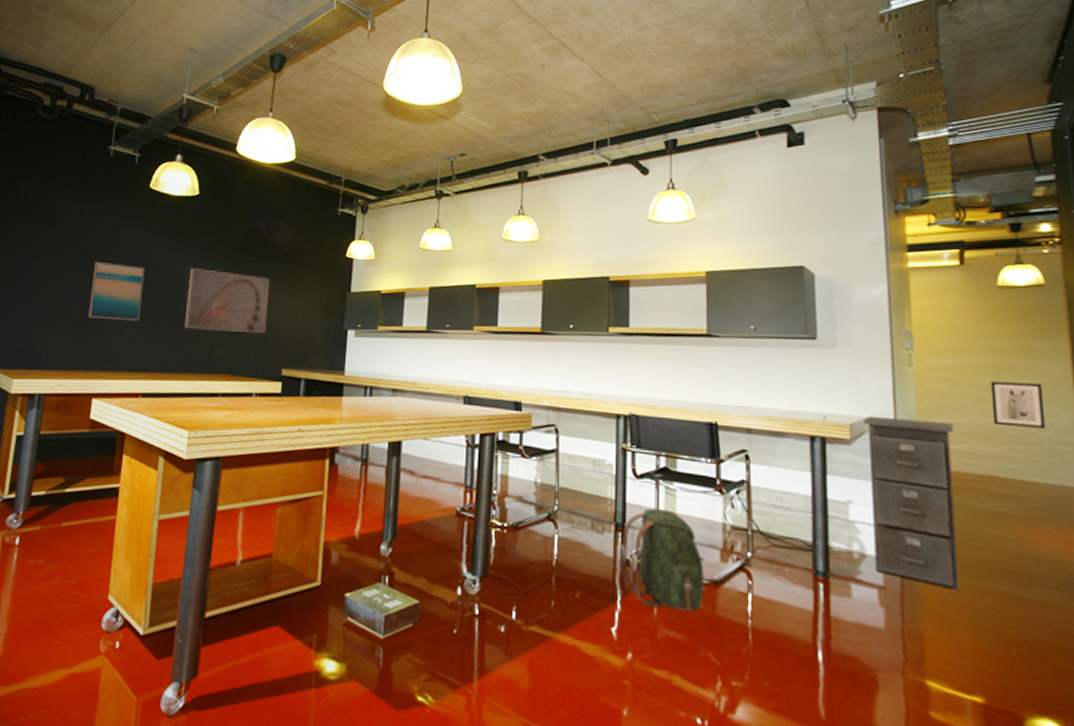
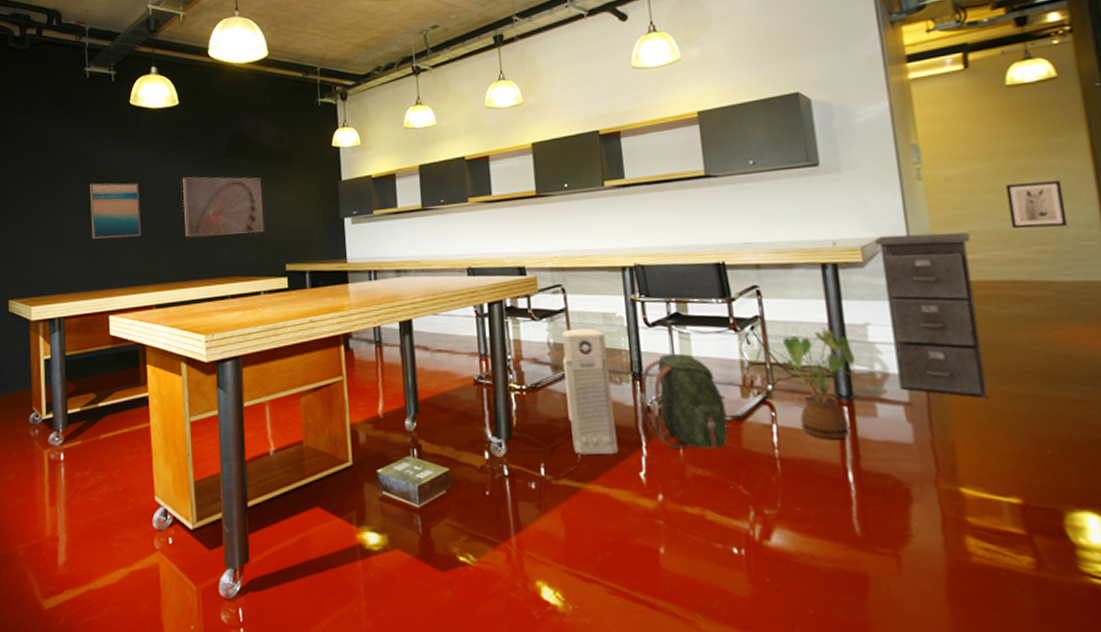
air purifier: none [547,471,593,605] -> present [562,328,618,455]
house plant: none [737,501,834,617] -> present [755,328,855,440]

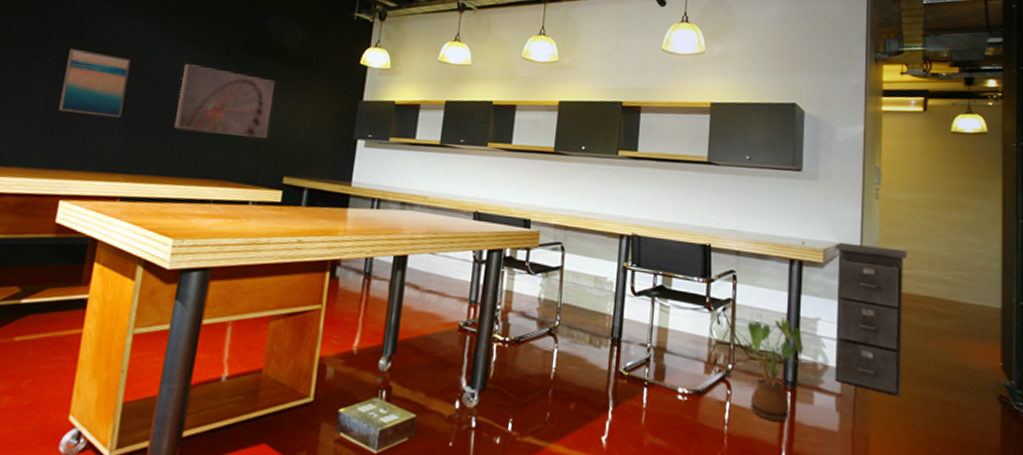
air purifier: present [562,328,618,455] -> none [544,287,594,415]
backpack: present [639,353,729,449] -> none [613,323,690,420]
wall art: present [1005,180,1068,229] -> none [939,215,978,258]

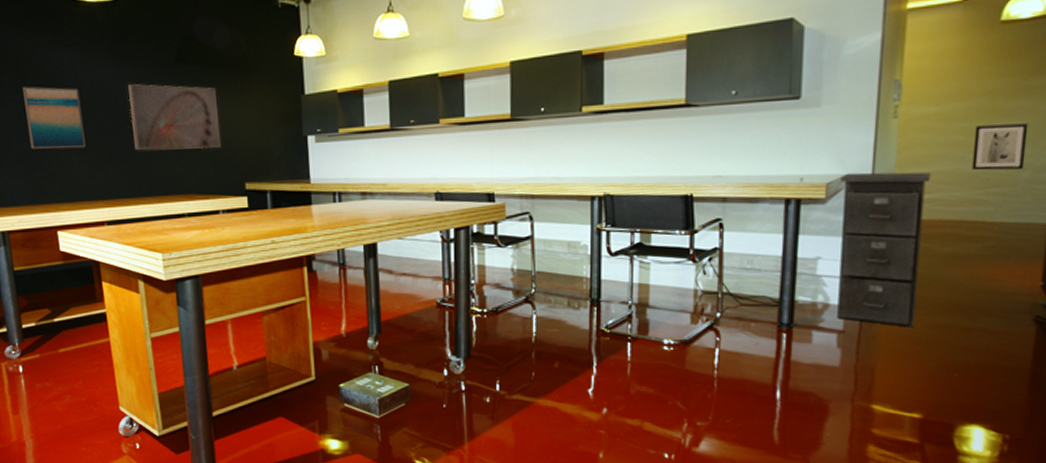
house plant: present [722,318,803,422] -> none [708,261,801,363]
wall art: none [939,215,978,258] -> present [972,123,1029,171]

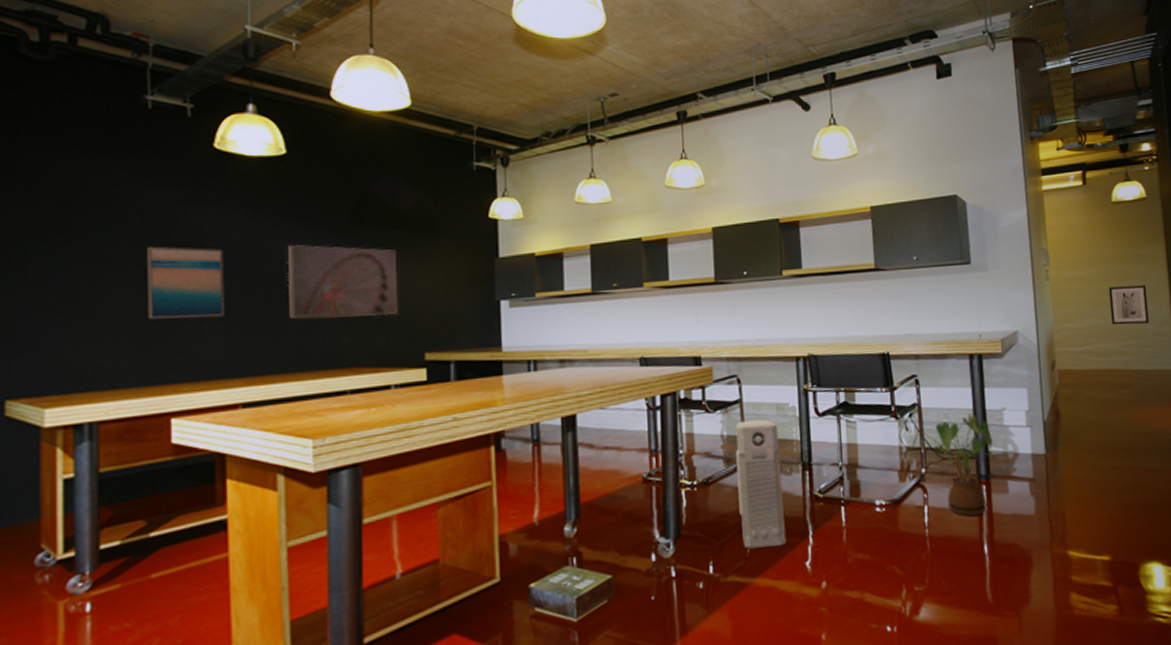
air purifier: none [525,255,569,373] -> present [736,419,786,549]
house plant: none [708,261,801,363] -> present [912,414,993,517]
filing cabinet: present [837,172,931,328] -> none [1012,328,1090,471]

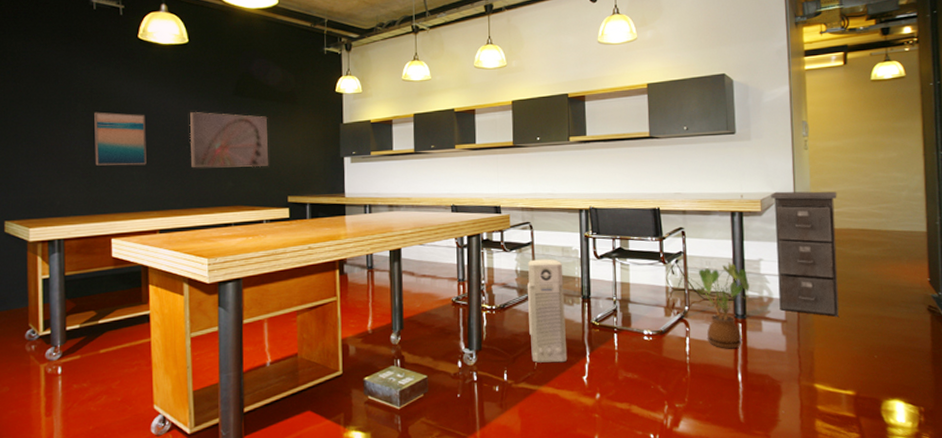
filing cabinet: none [1012,328,1090,471] -> present [771,191,839,317]
wall art: present [1108,285,1150,325] -> none [864,155,903,190]

